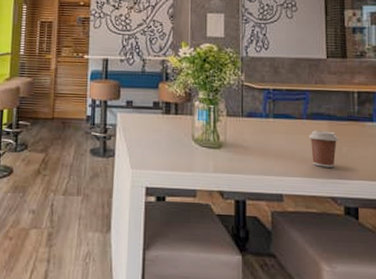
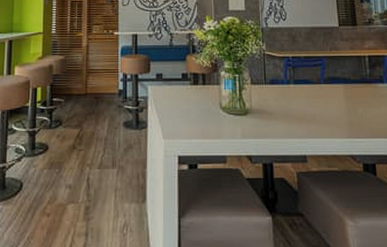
coffee cup: present [308,130,338,168] -> none [327,94,354,128]

